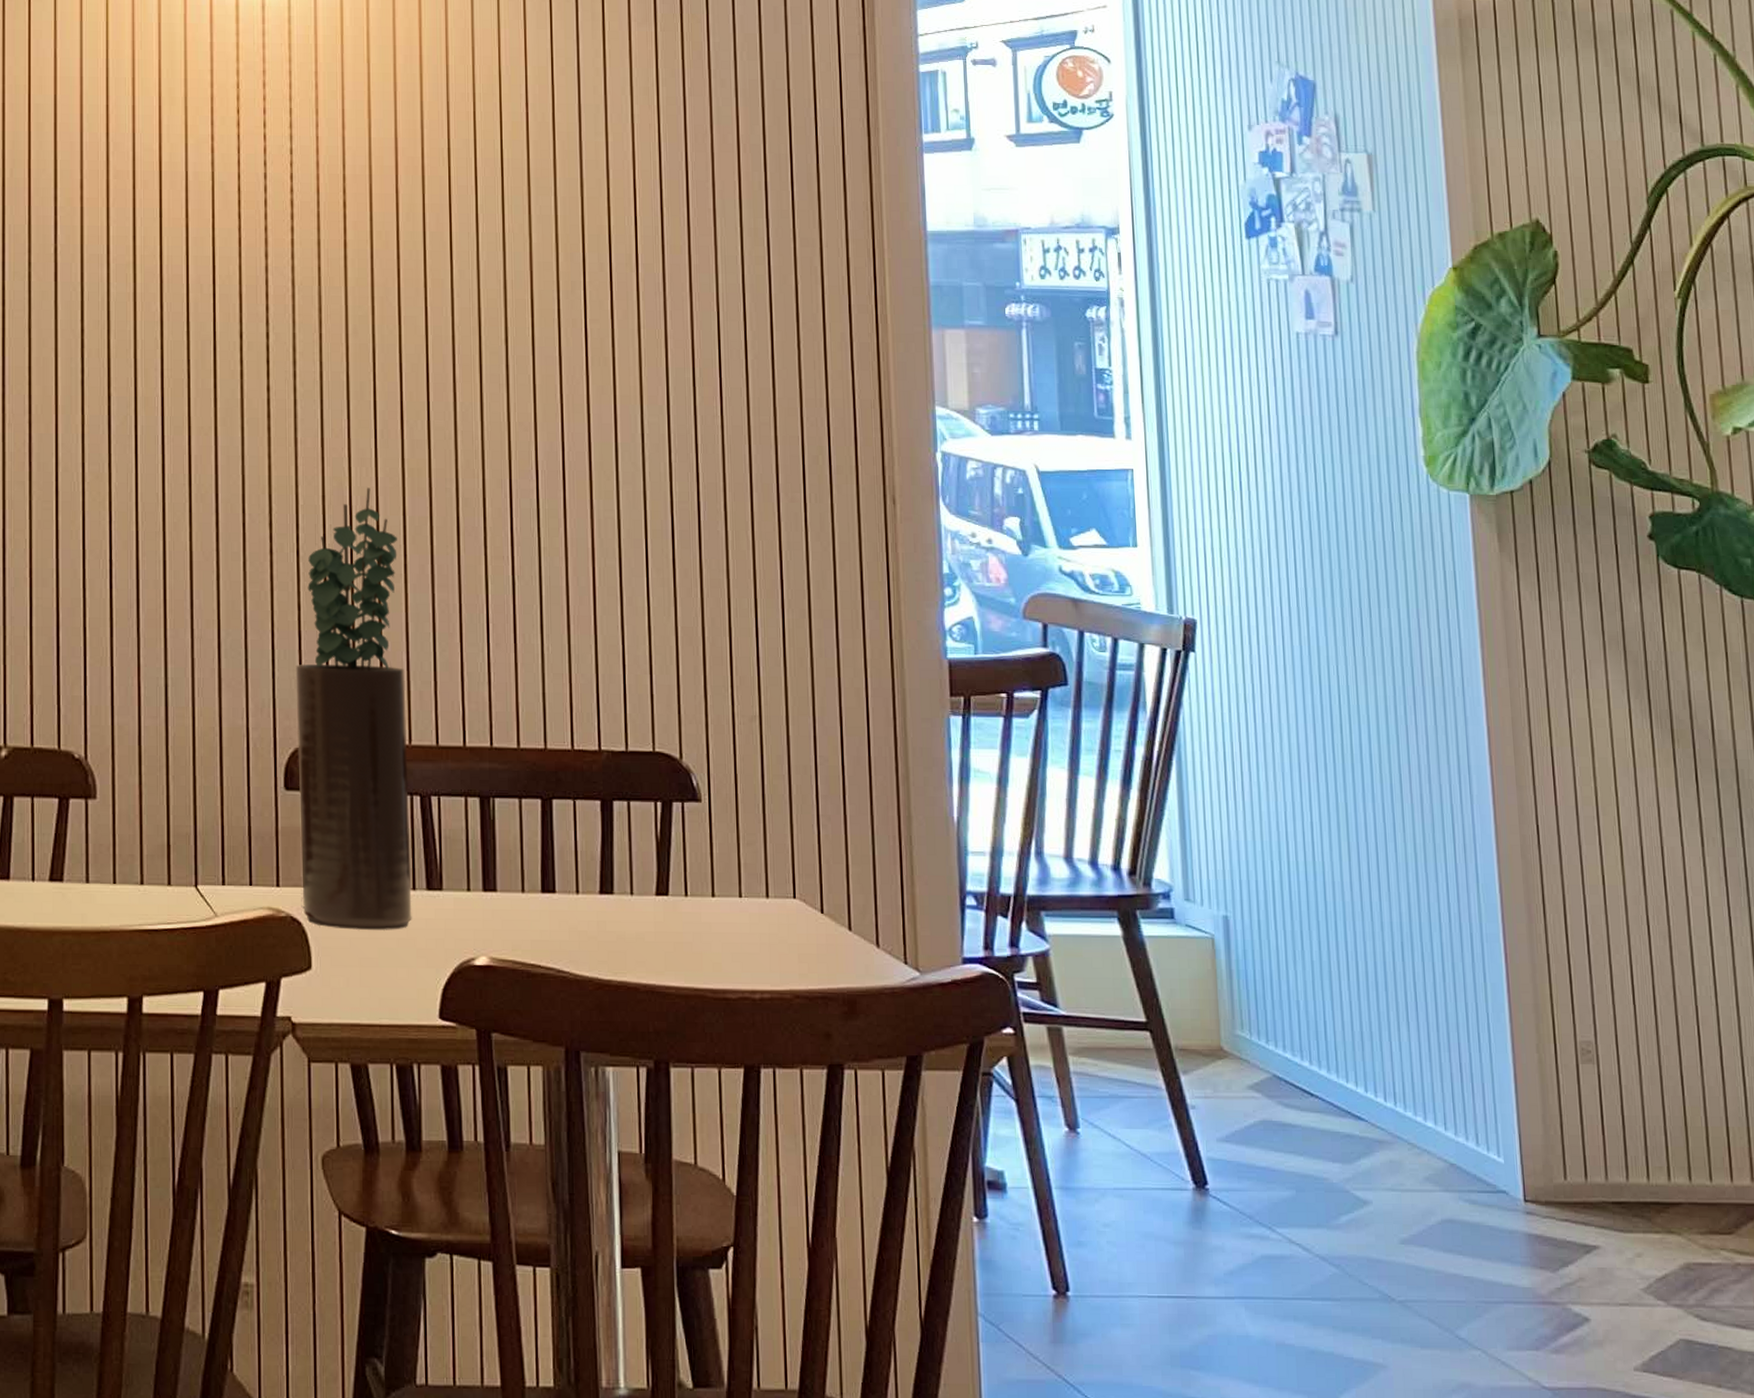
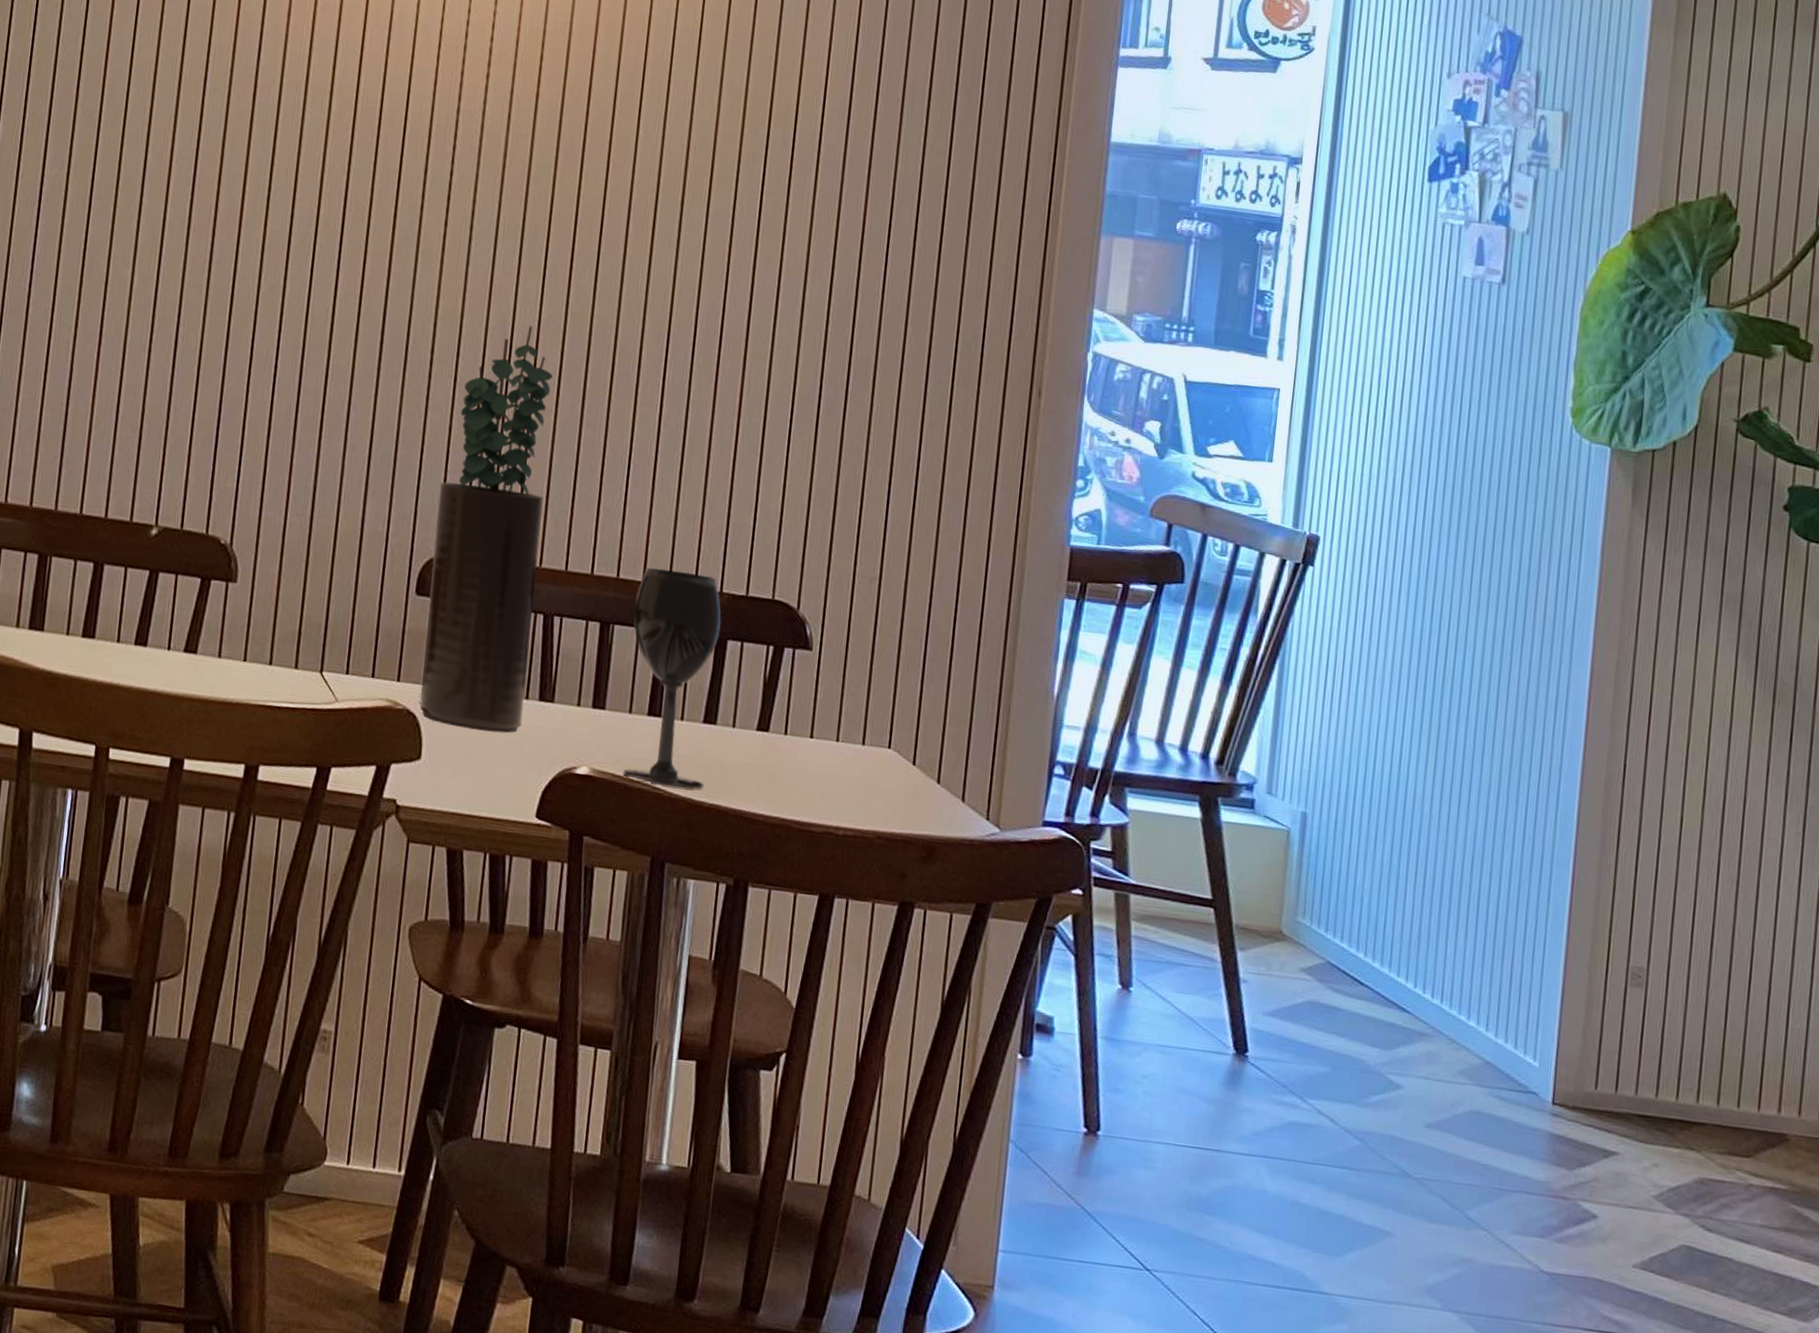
wine glass: none [511,732,610,968] -> present [623,568,722,790]

